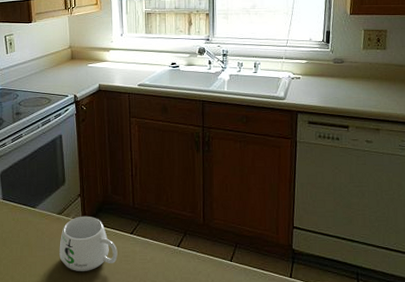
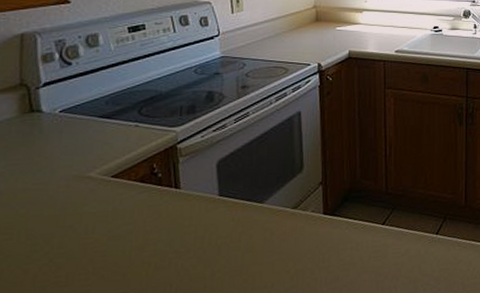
mug: present [59,216,118,271] -> none [292,207,366,277]

